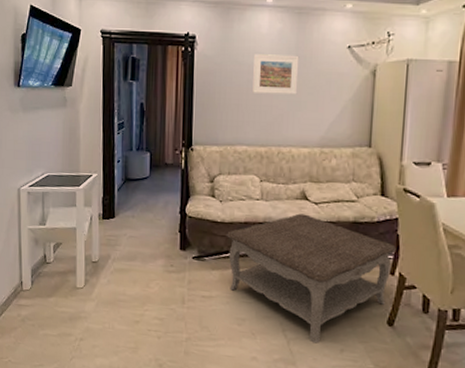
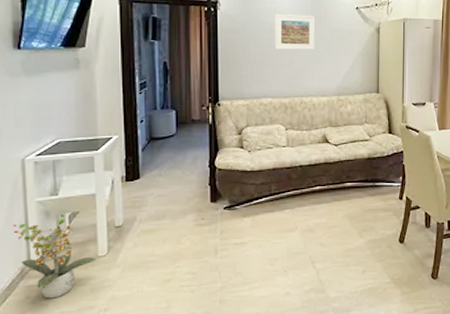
potted plant: none [9,240,75,320] -> present [13,211,97,299]
coffee table: present [227,213,396,344] -> none [257,155,403,270]

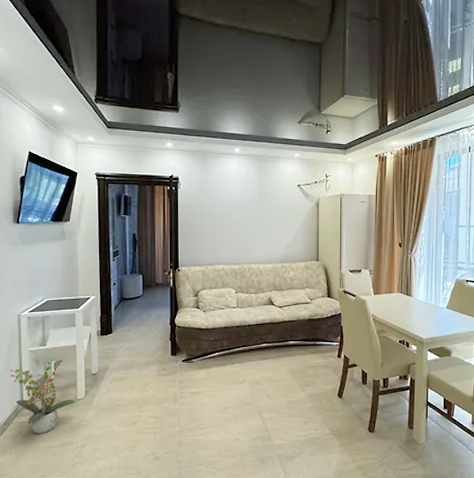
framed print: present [275,14,316,50] -> none [227,192,262,223]

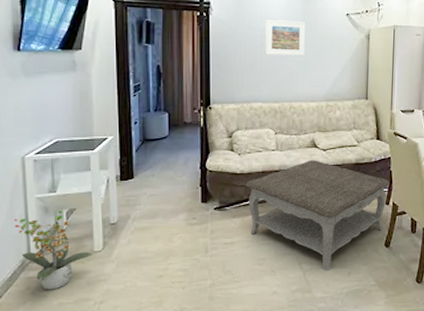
coffee table: none [210,316,341,420] -> present [246,160,390,271]
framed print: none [227,192,262,223] -> present [265,20,306,56]

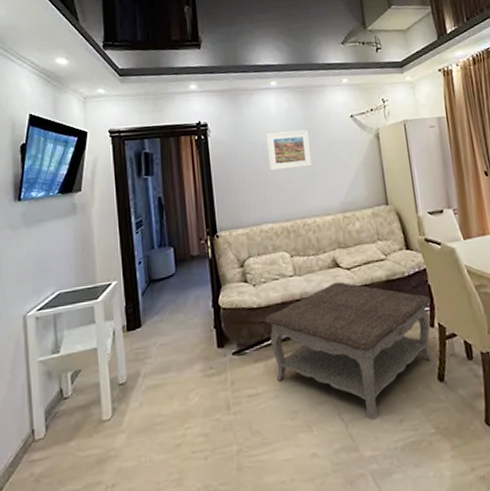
potted plant: present [14,208,93,290] -> none [15,370,101,475]

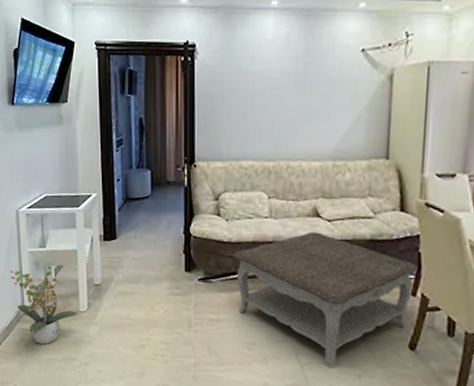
potted plant: none [15,370,101,475] -> present [10,263,78,345]
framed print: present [266,130,313,171] -> none [258,61,308,104]

